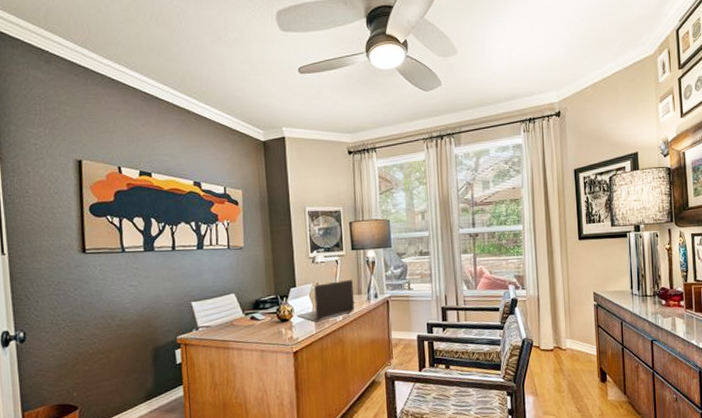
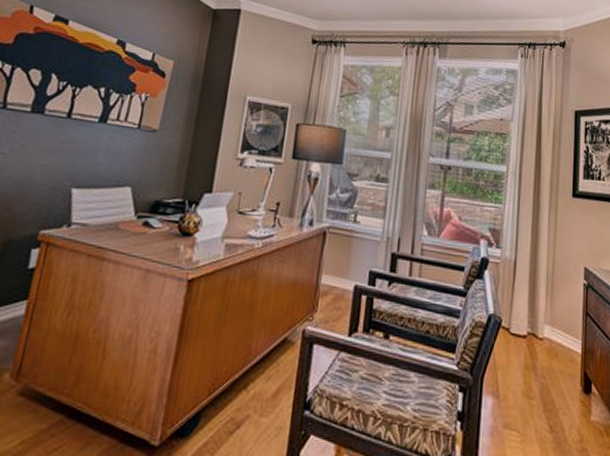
laptop computer: present [297,279,355,322] -> none [204,194,287,245]

